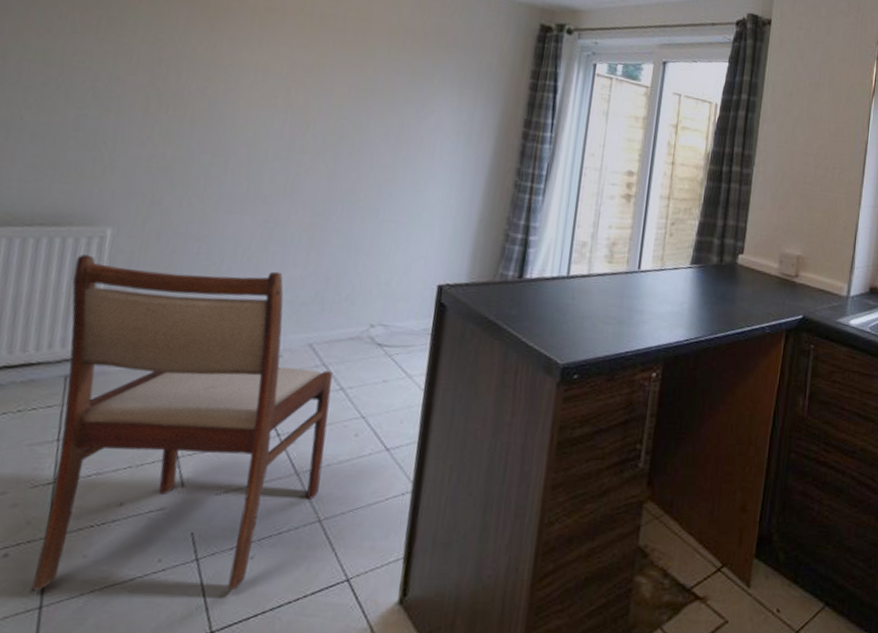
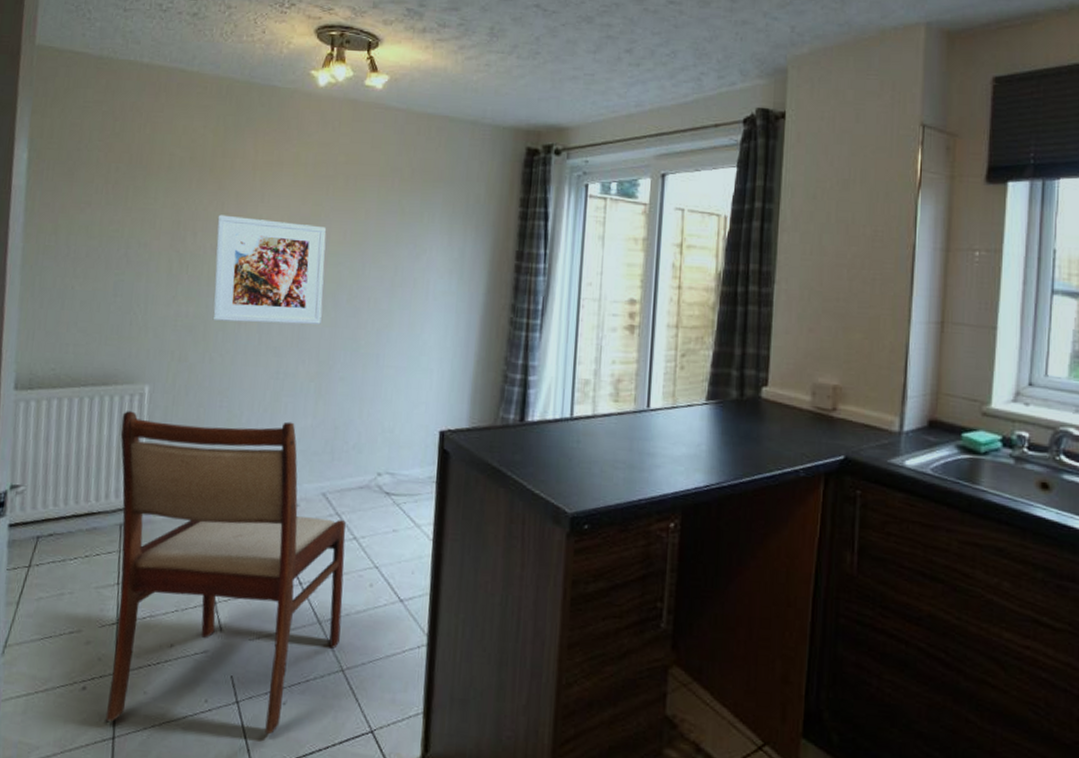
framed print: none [194,56,330,176] -> present [212,214,327,325]

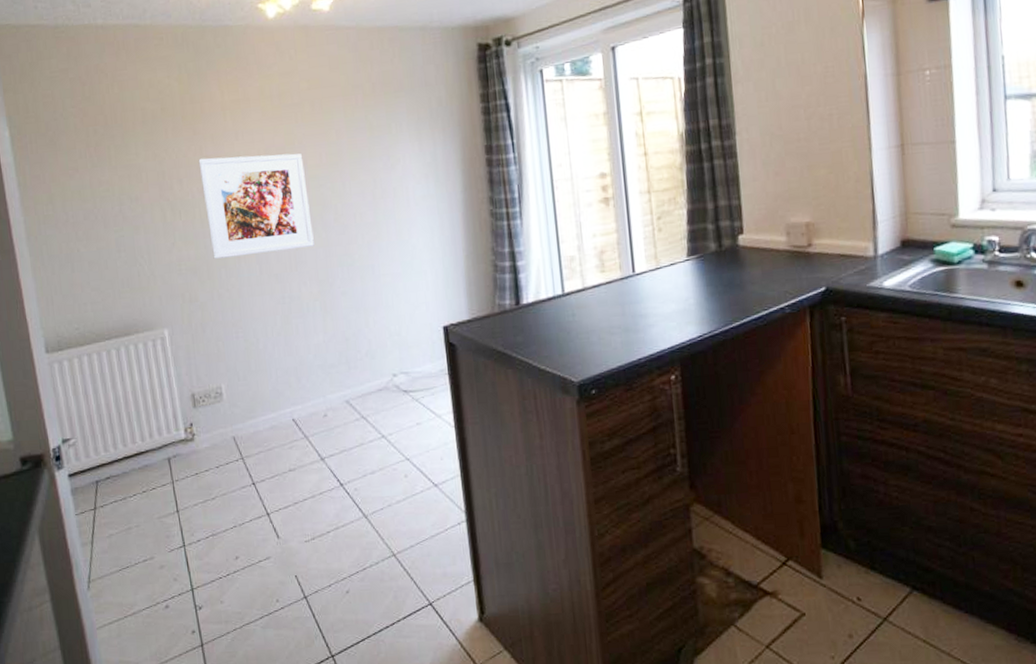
dining chair: present [105,411,346,734] -> none [149,341,387,632]

